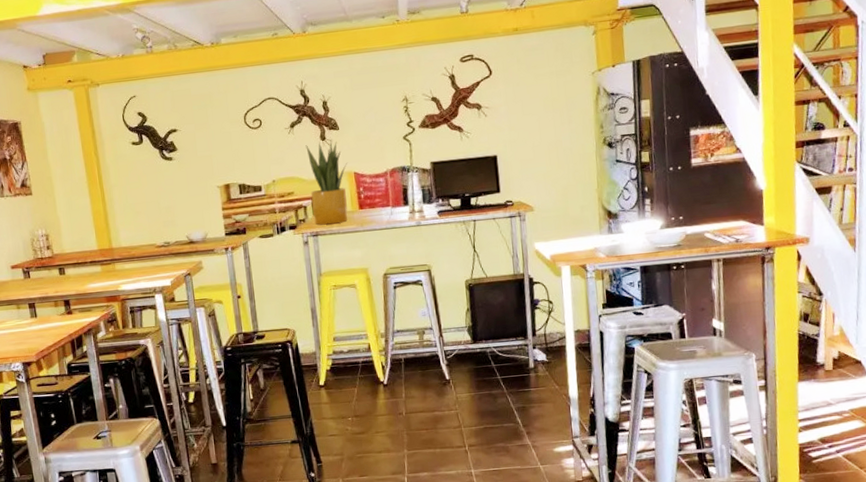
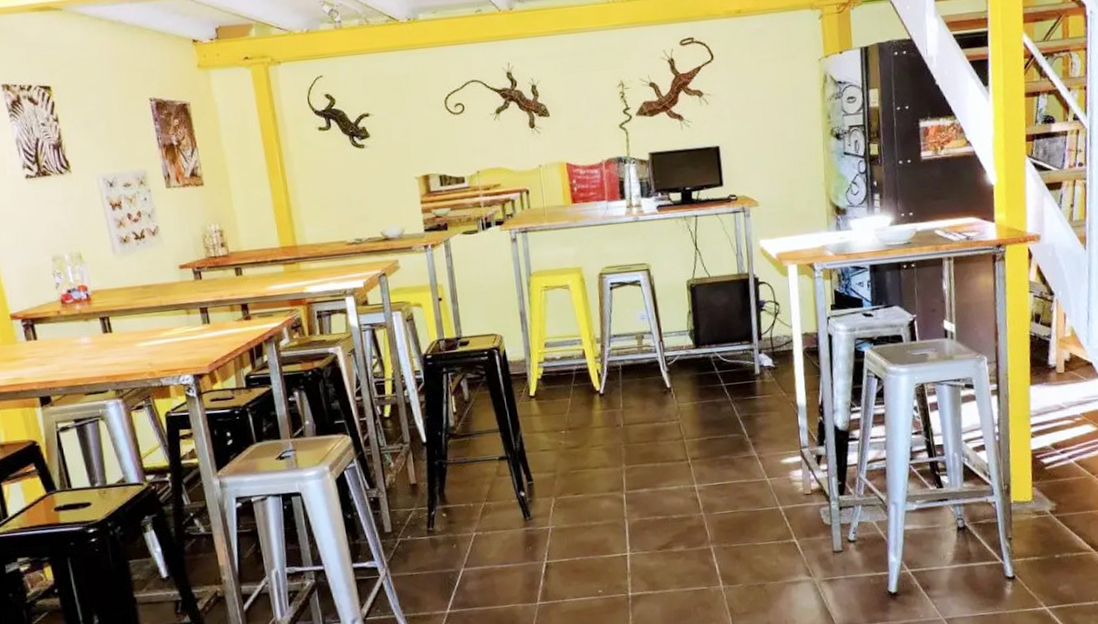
planter: present [306,139,348,225] -> none [513,126,560,221]

